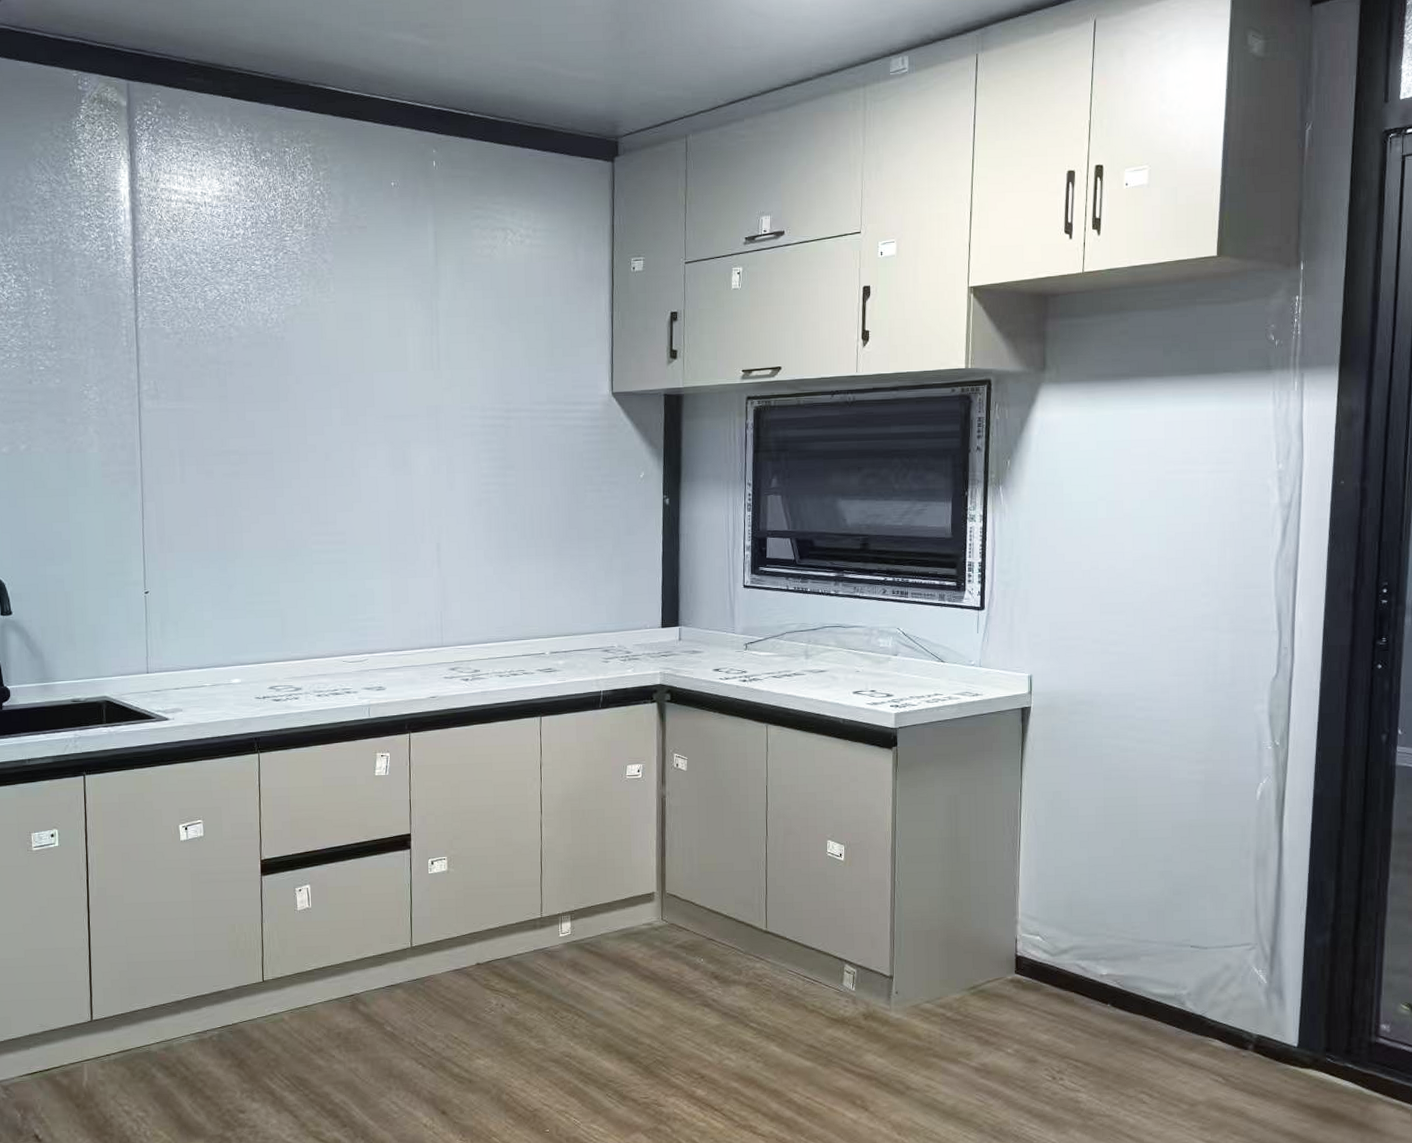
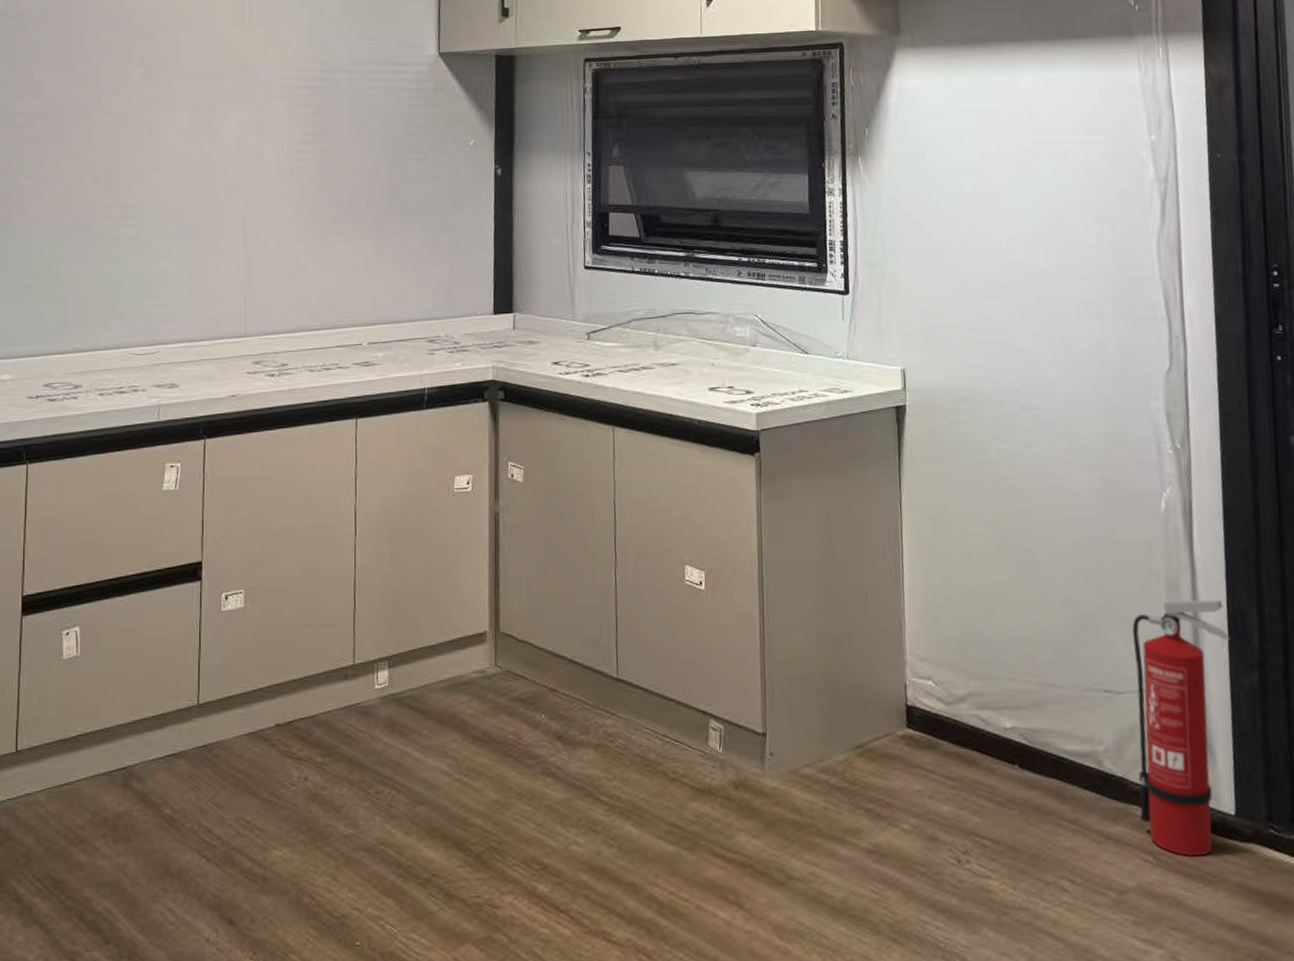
fire extinguisher: none [1214,872,1308,1079] -> present [1132,599,1230,857]

